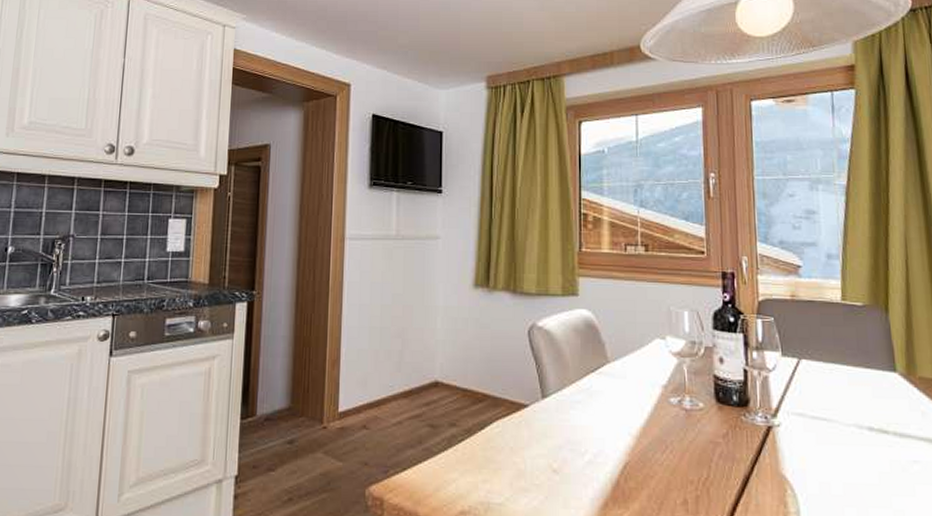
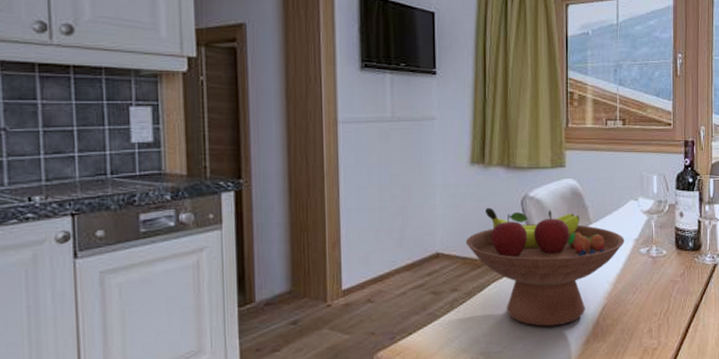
fruit bowl: none [466,335,650,482] -> present [465,207,625,327]

